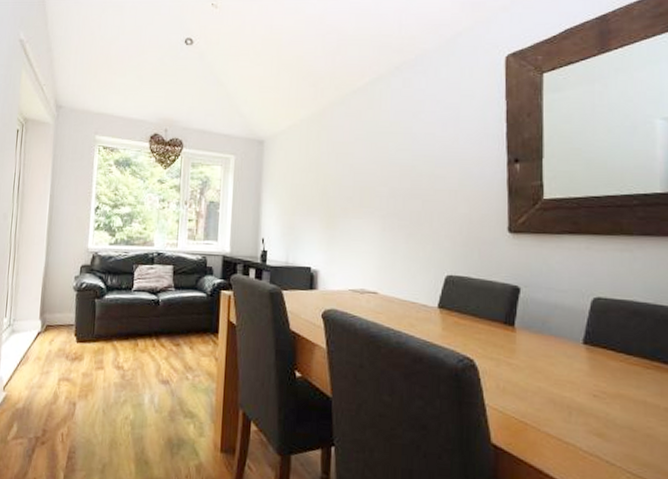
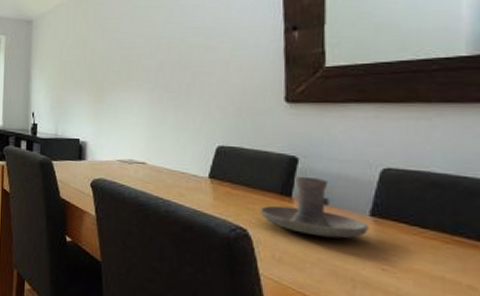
candle holder: none [486,306,582,367] -> present [261,177,369,239]

